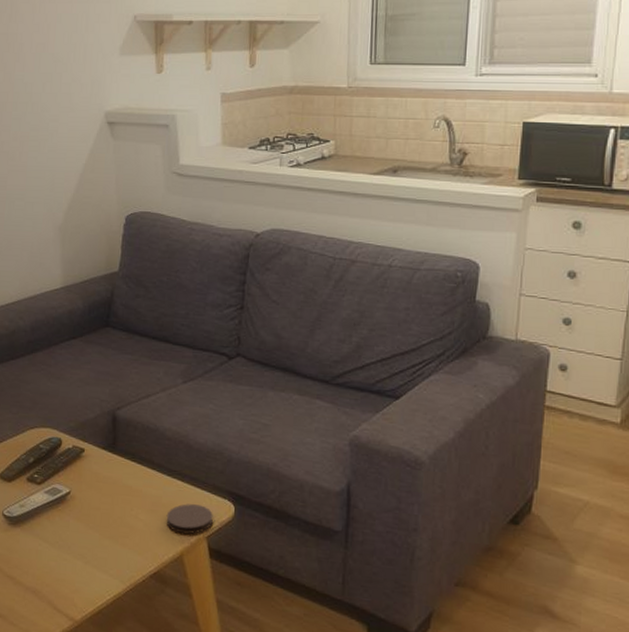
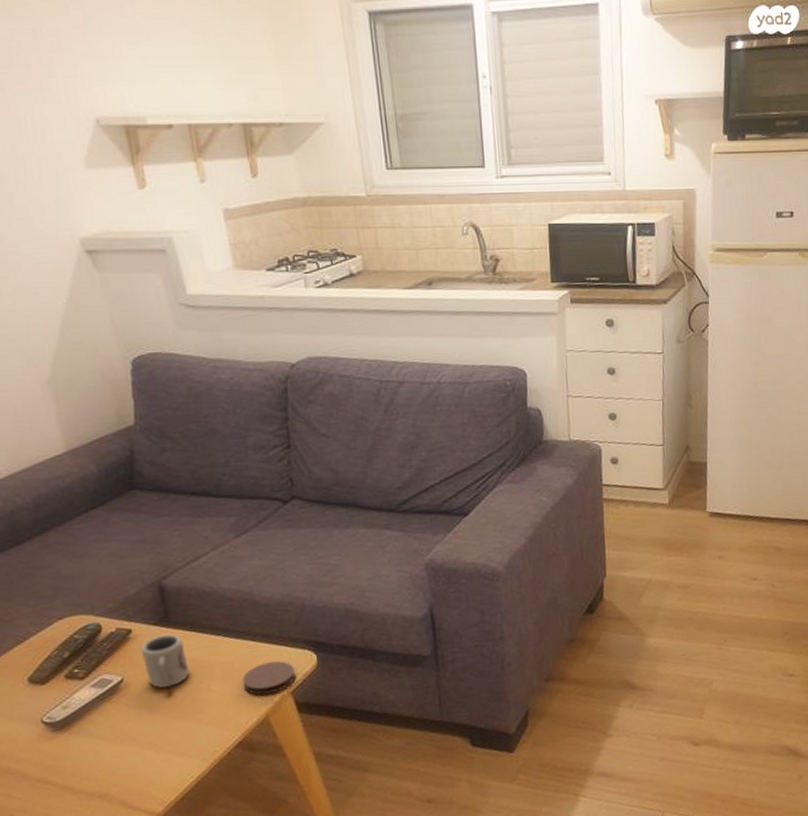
cup: none [88,459,125,508] -> present [140,633,190,689]

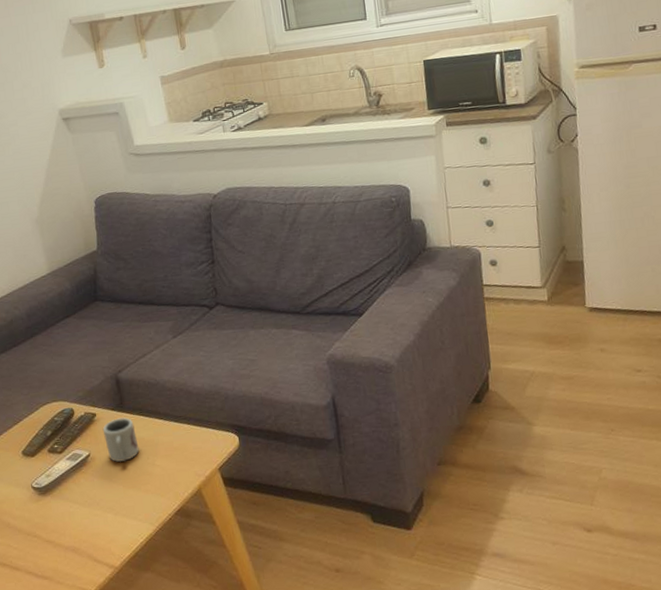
coaster: present [242,661,296,695] -> none [179,441,222,470]

